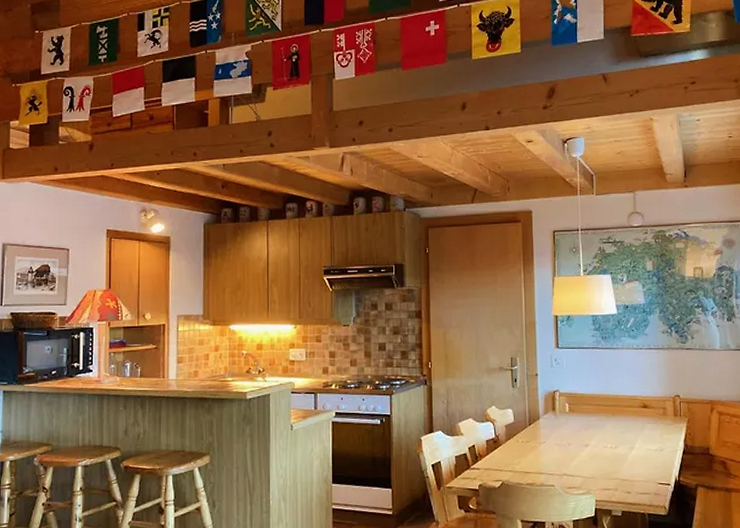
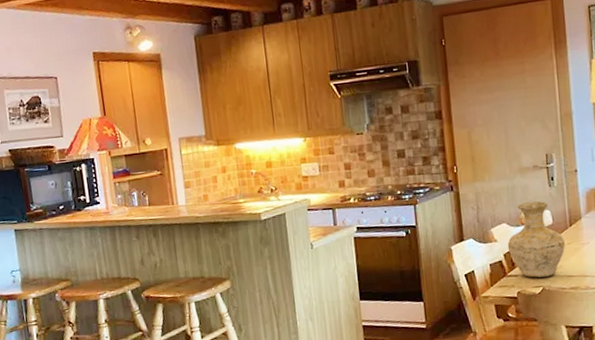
vase: none [472,400,524,472] -> present [507,201,565,278]

